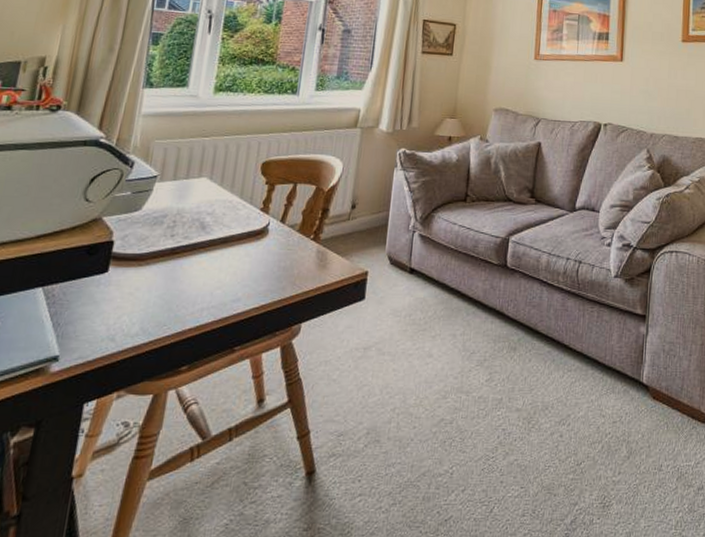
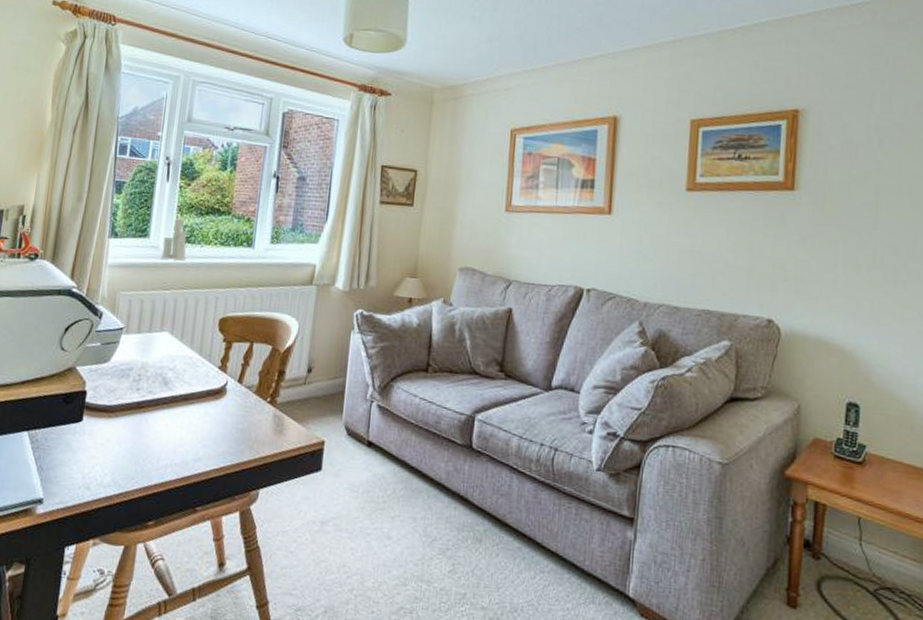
candle: none [201,63,229,109] -> present [161,213,187,261]

